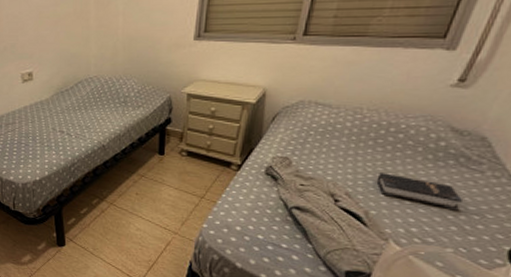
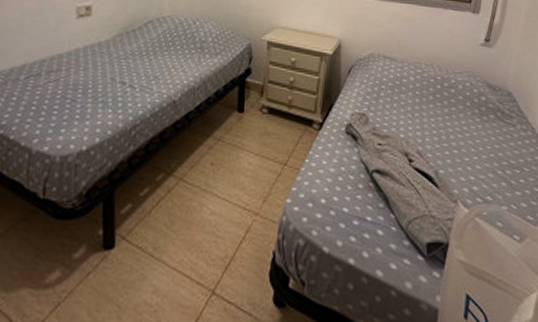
hardback book: present [376,173,464,211] -> none [440,128,506,166]

